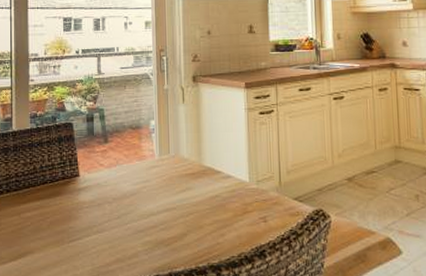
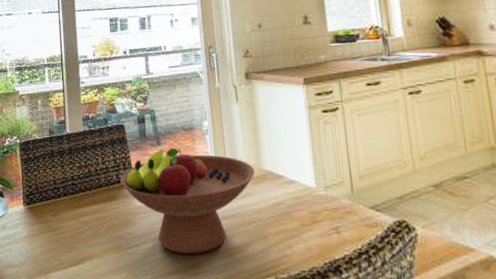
fruit bowl: none [66,145,196,245] -> present [120,147,256,254]

